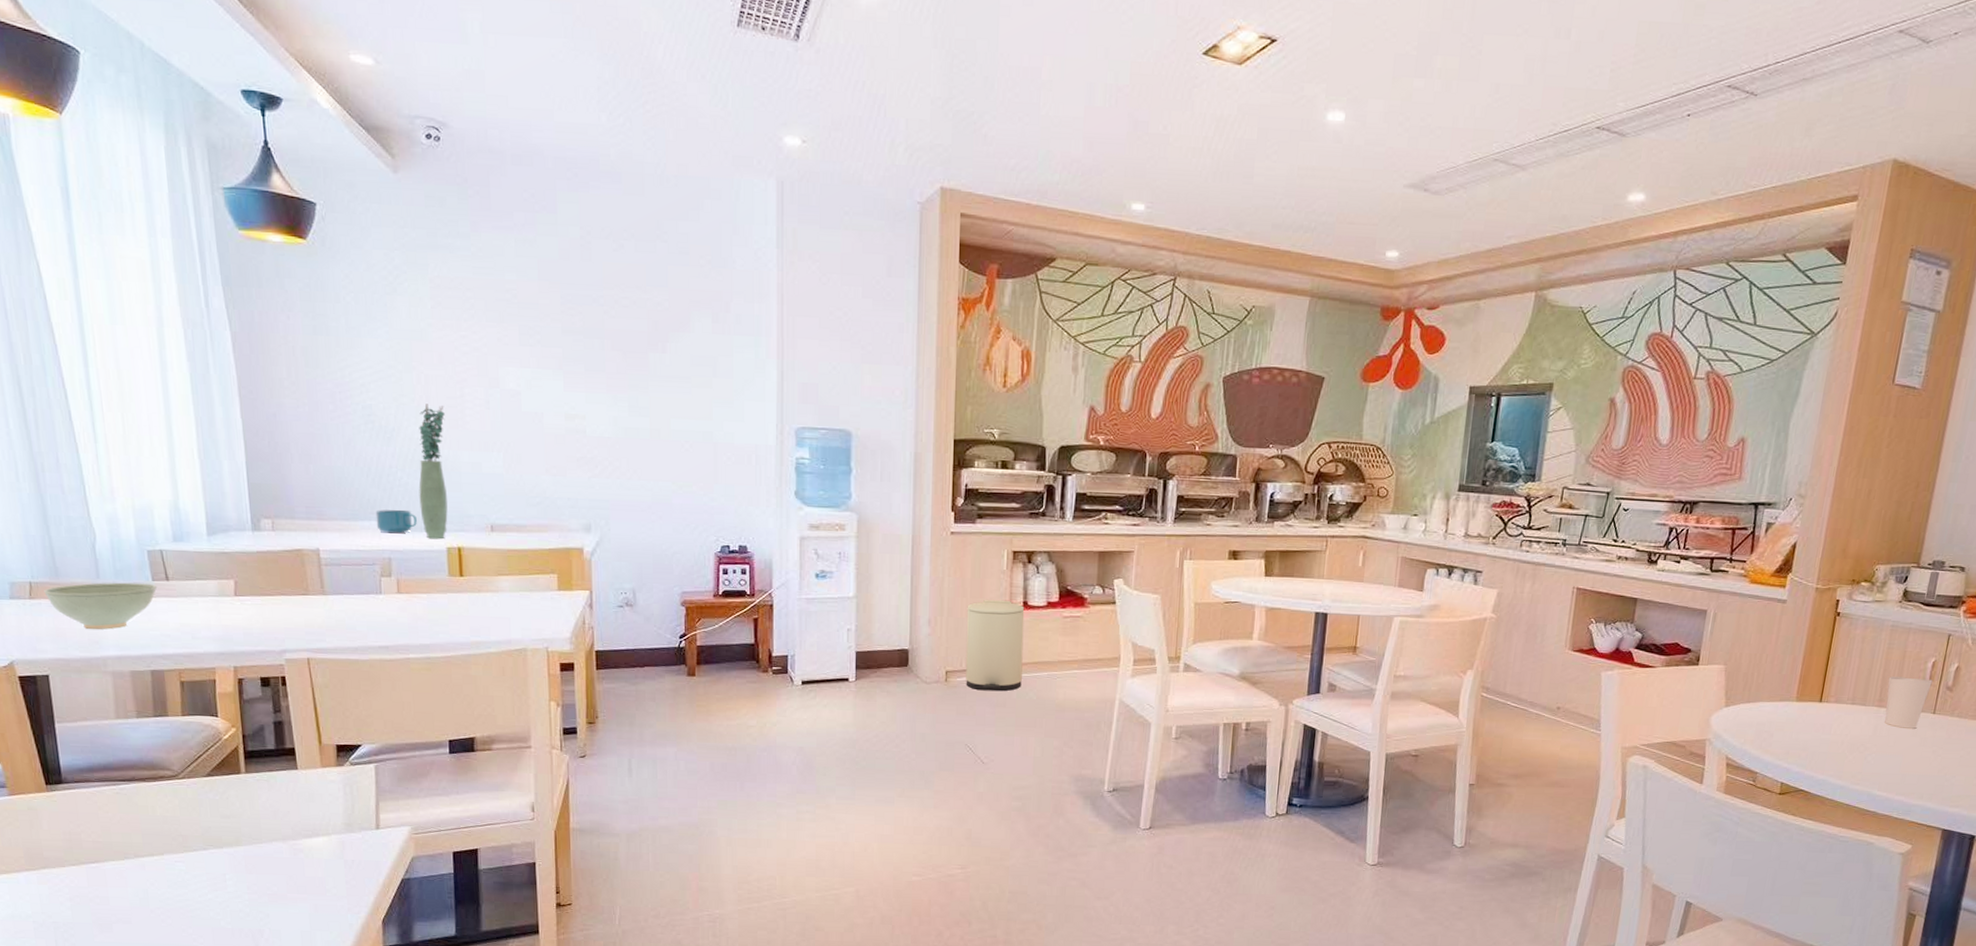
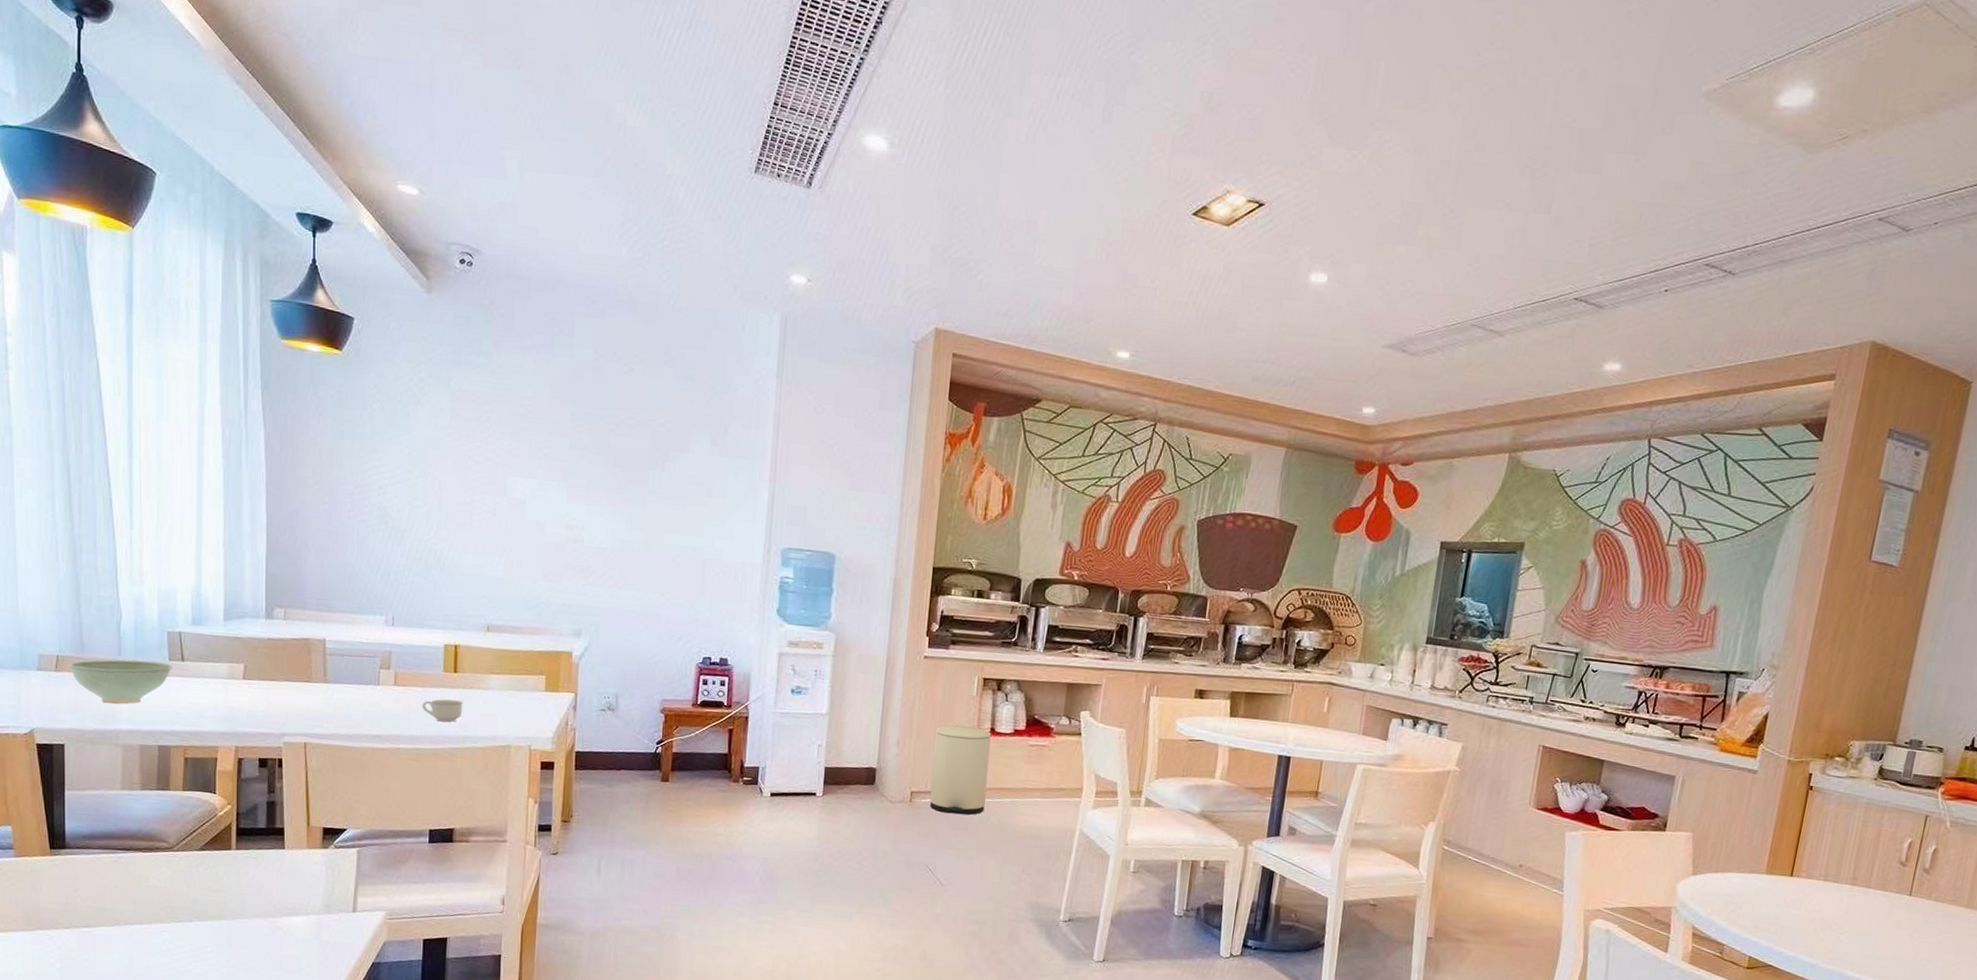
cup: present [375,509,417,534] -> none [381,605,419,629]
vase: present [418,404,448,540] -> none [422,508,454,637]
cup: none [429,604,473,629] -> present [422,699,463,722]
cup: present [1884,676,1933,729] -> none [1858,855,1909,910]

